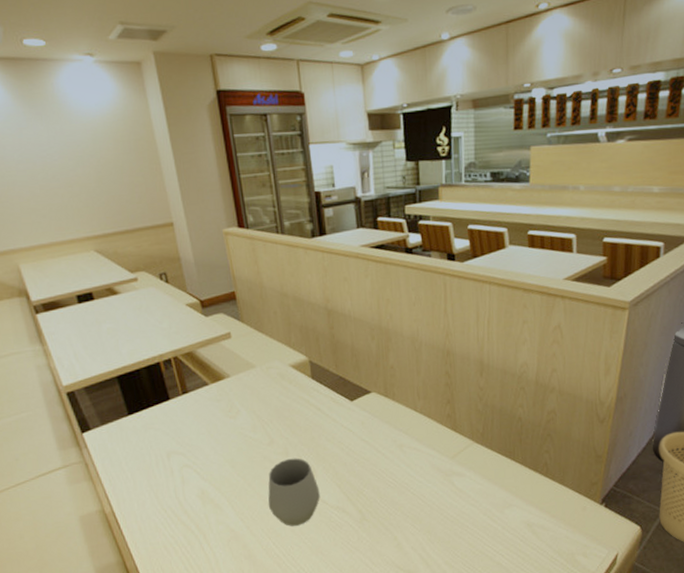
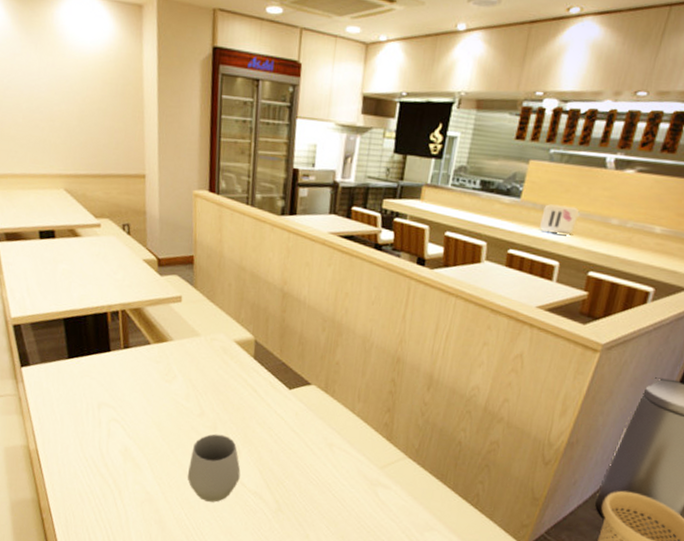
dispenser: none [551,182,584,210] -> present [538,204,580,235]

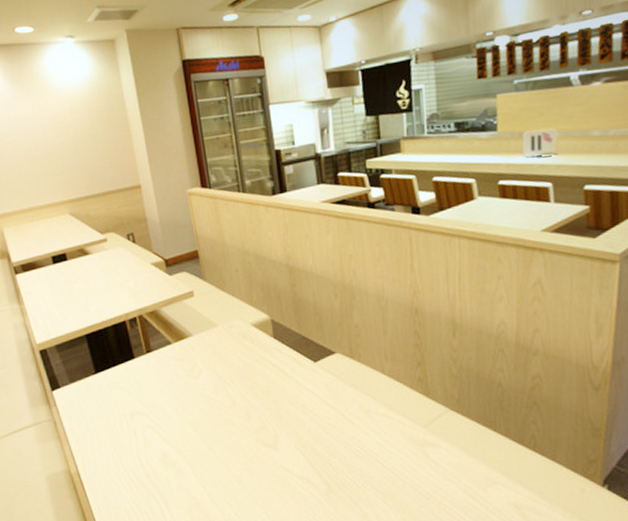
cup: present [187,434,241,502] -> none [230,422,284,496]

